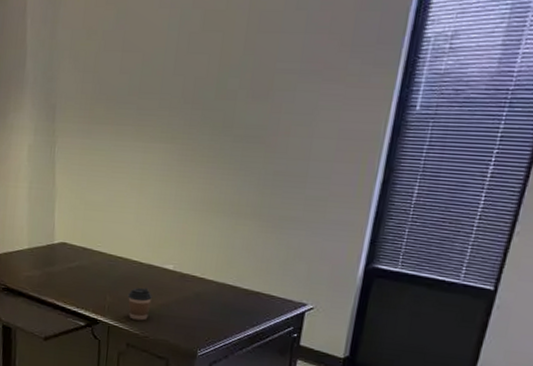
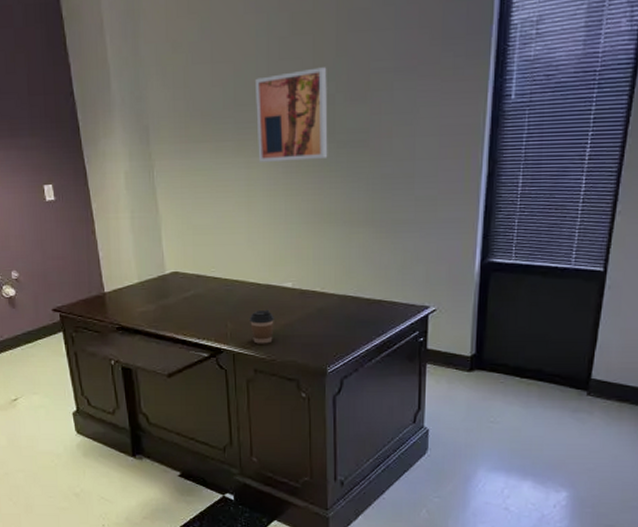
wall art: none [155,64,233,151] -> present [254,67,328,162]

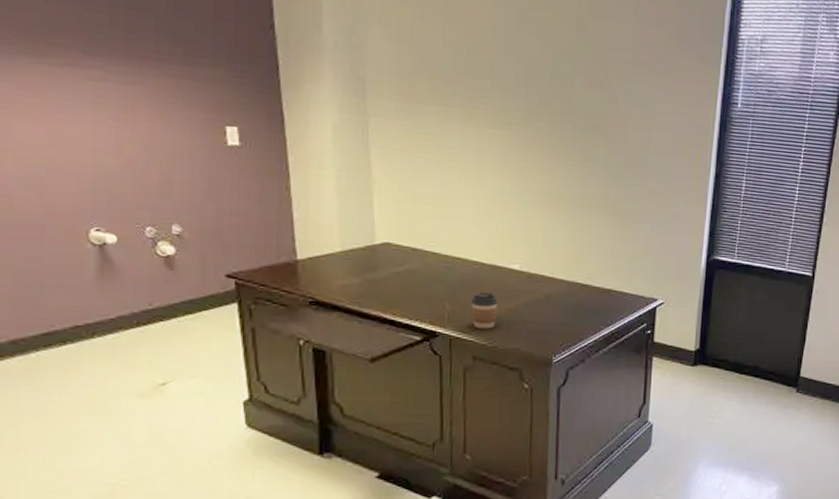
wall art: present [254,67,328,162] -> none [489,46,566,139]

